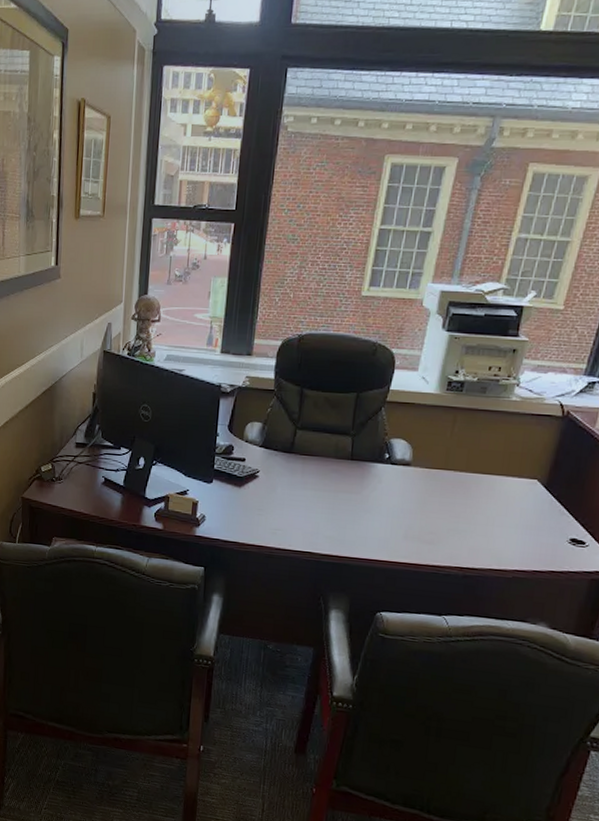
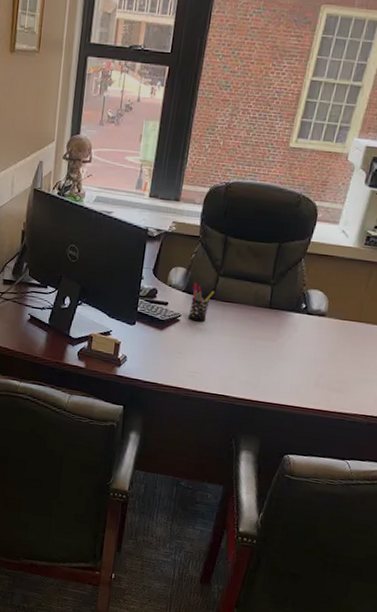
pen holder: none [268,436,294,477] -> present [189,282,215,322]

